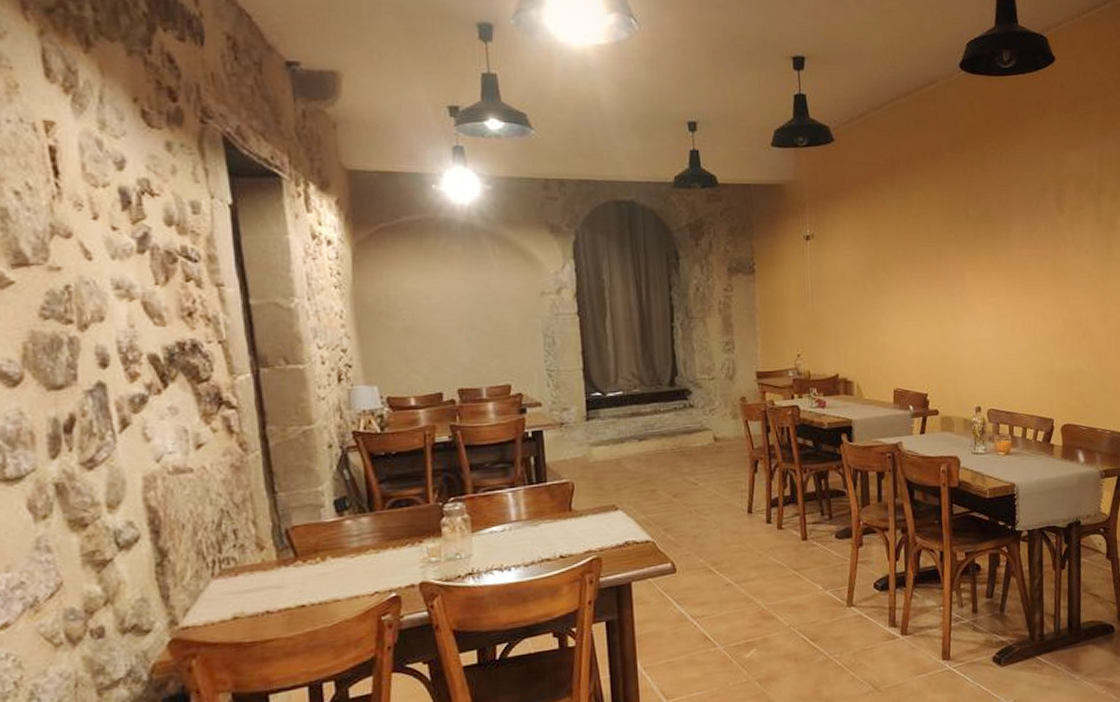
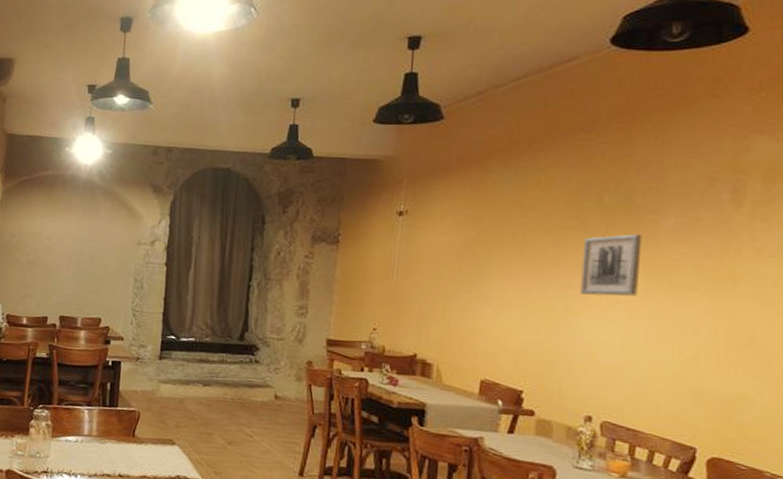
wall art: none [959,241,1002,300] -> present [580,233,643,296]

